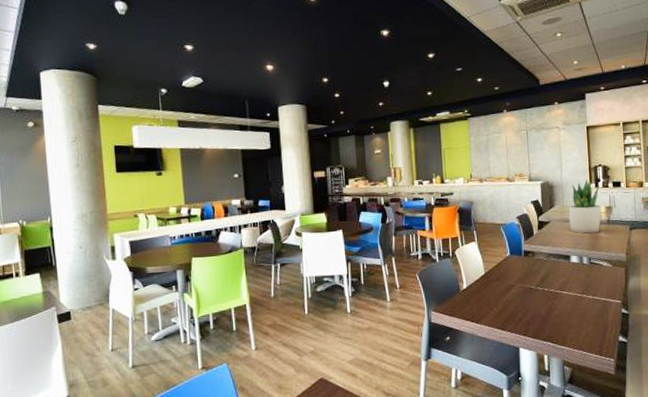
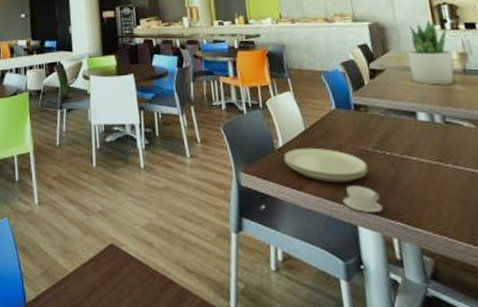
plate: none [467,288,530,316] -> present [283,147,368,183]
teacup: none [509,316,539,337] -> present [342,185,383,212]

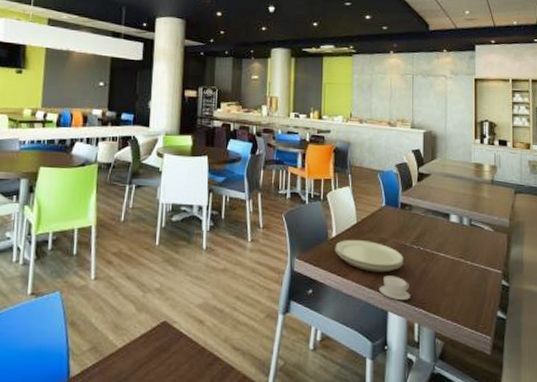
planter: present [408,20,454,85] -> none [450,134,486,193]

